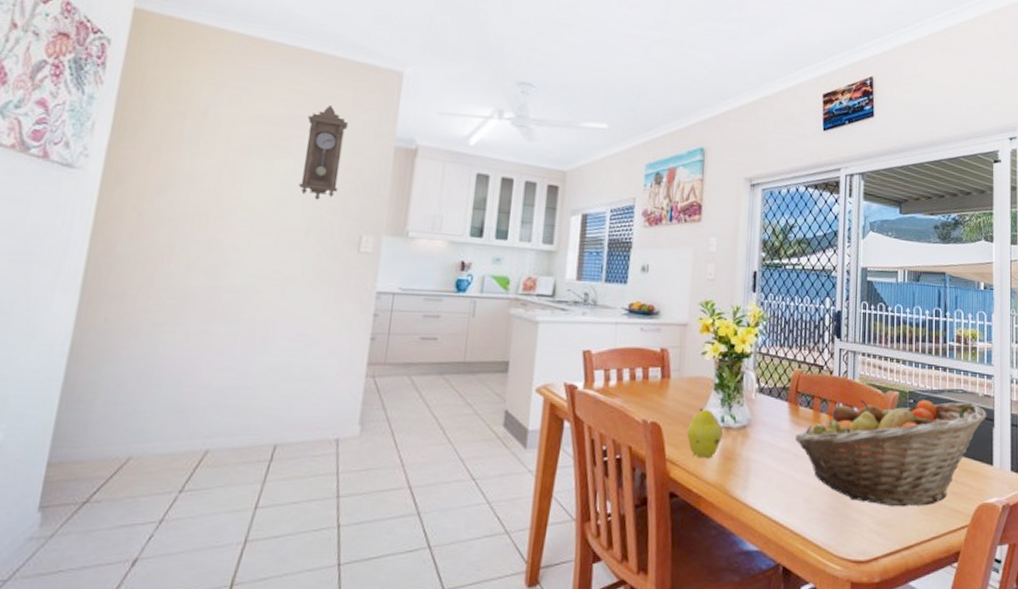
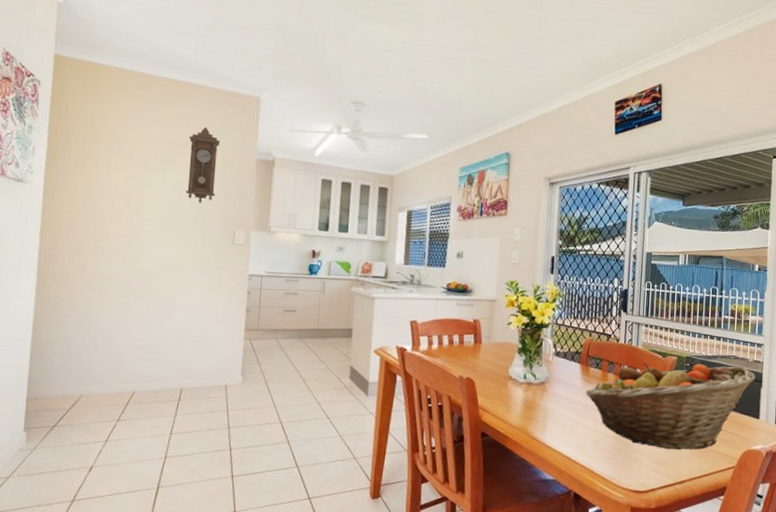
fruit: present [687,408,723,459] -> none [495,367,525,407]

